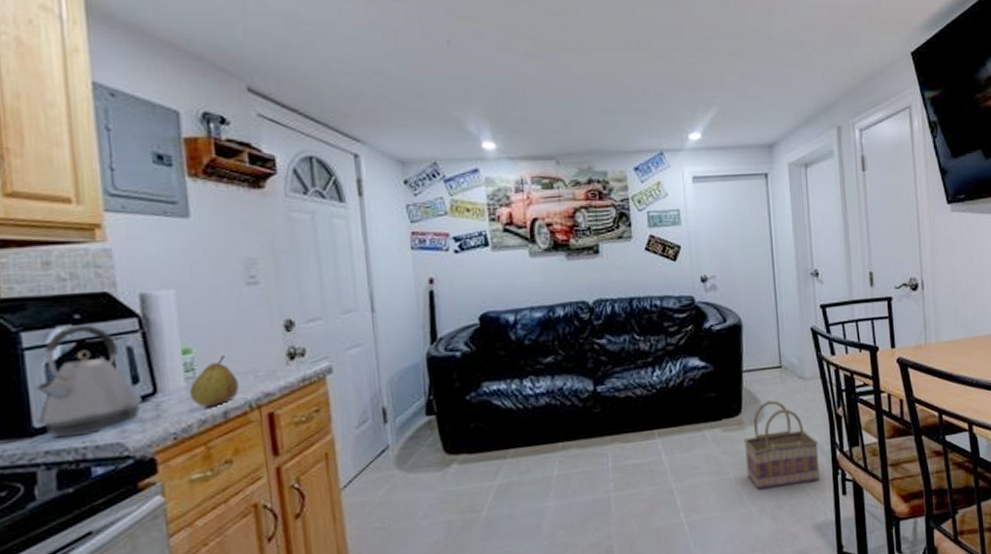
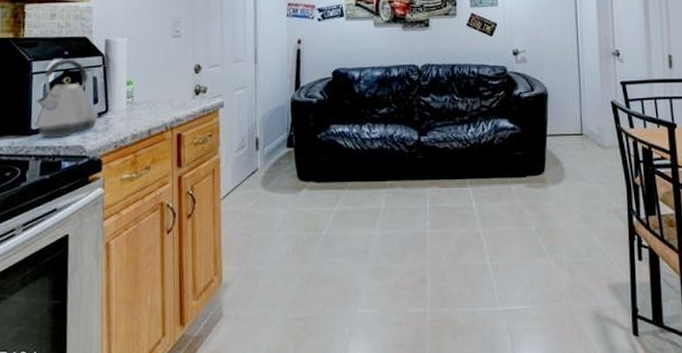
fruit: present [190,355,240,407] -> none [129,87,161,125]
basket: present [743,400,820,490] -> none [545,164,617,244]

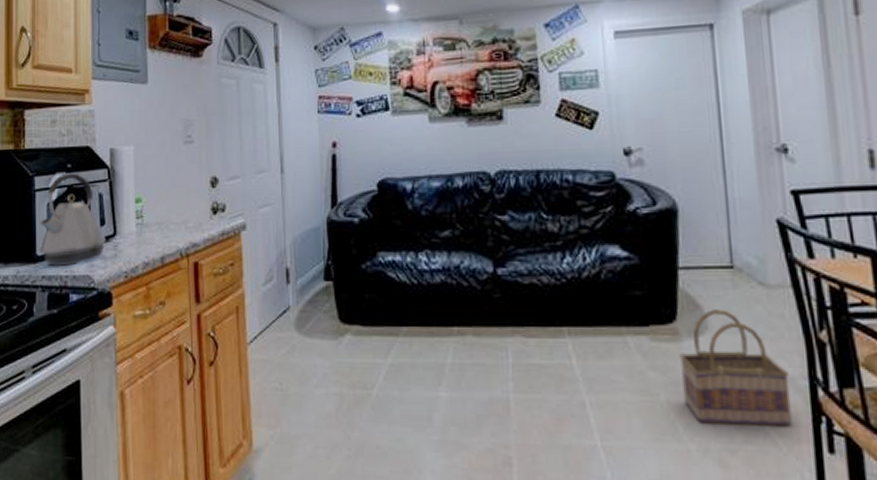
basket: none [545,164,617,244] -> present [679,309,793,427]

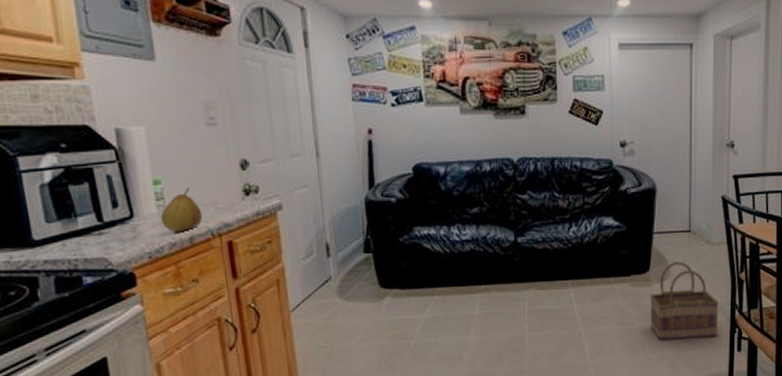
kettle: present [41,173,106,266] -> none [33,153,121,250]
fruit: none [139,205,174,251] -> present [161,187,203,232]

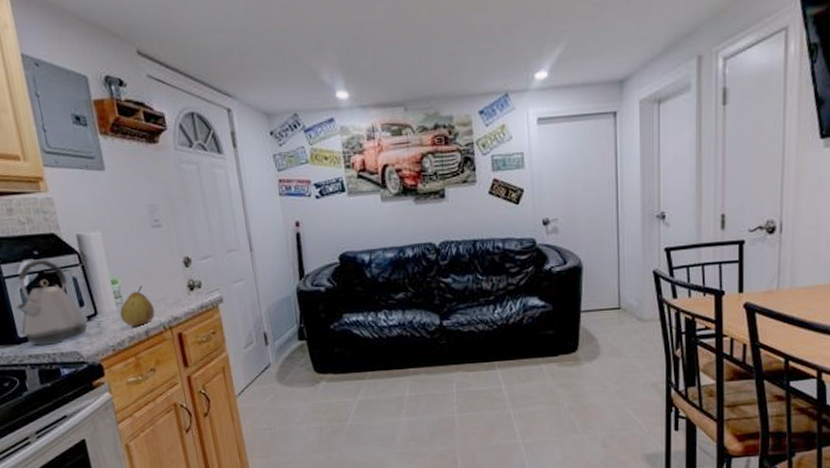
kettle: none [33,153,121,250] -> present [16,259,88,346]
basket: present [649,261,720,341] -> none [579,340,654,420]

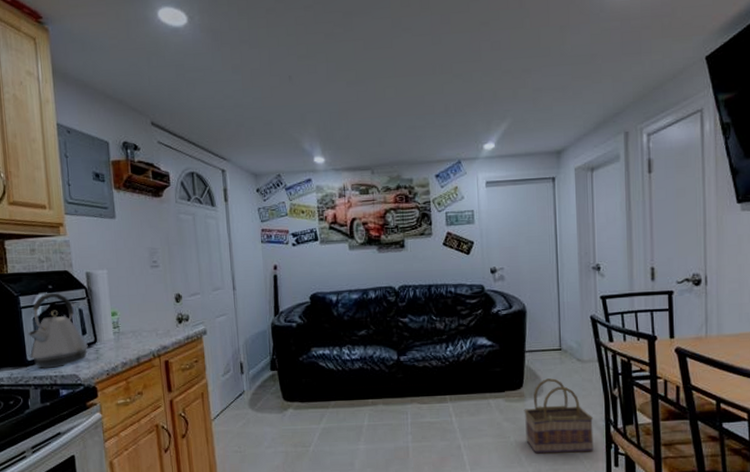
fruit: present [120,285,156,326] -> none [116,317,147,353]
basket: none [579,340,654,420] -> present [524,378,594,454]

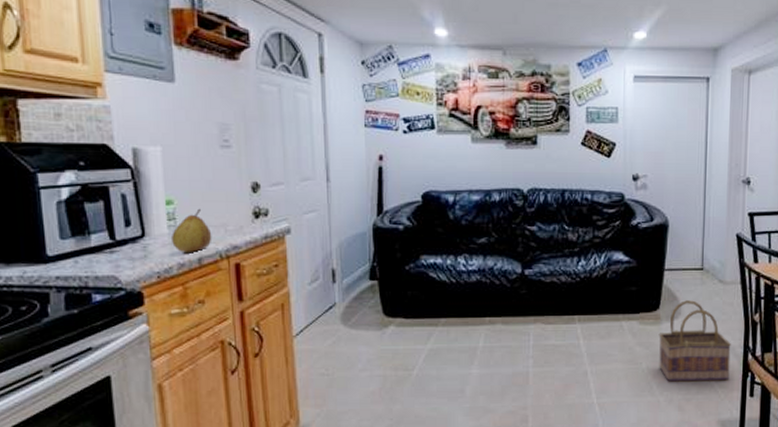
kettle: present [28,293,88,368] -> none [50,171,133,266]
fruit: none [116,317,147,353] -> present [172,208,212,252]

